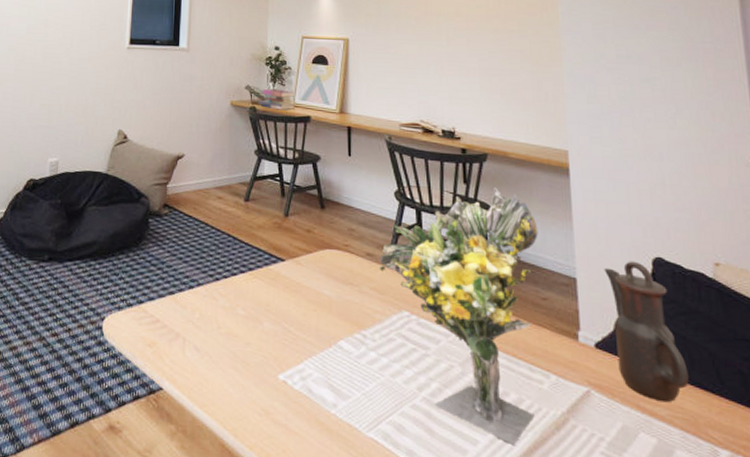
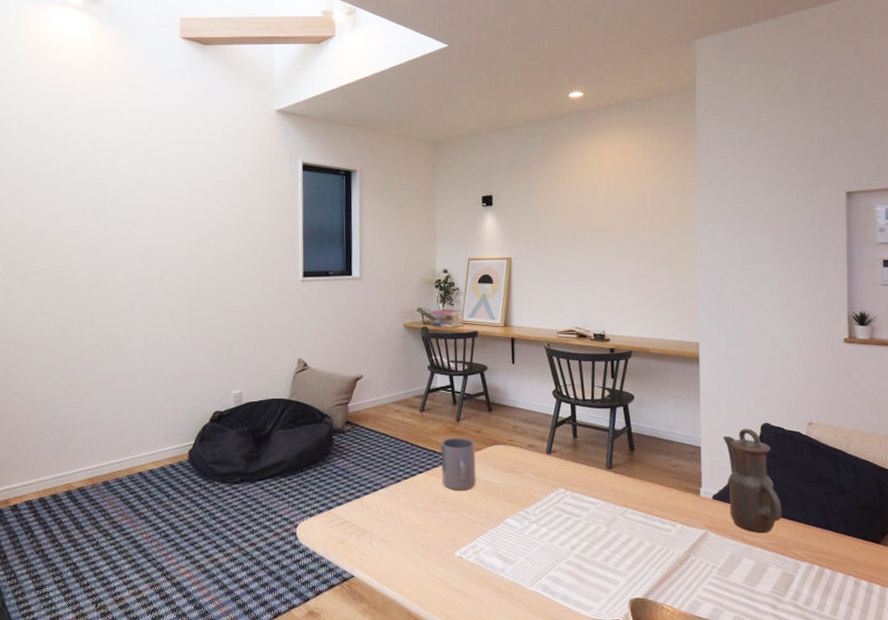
cup: none [265,234,305,300] -> present [440,437,476,491]
bouquet: present [380,187,538,445] -> none [540,379,672,580]

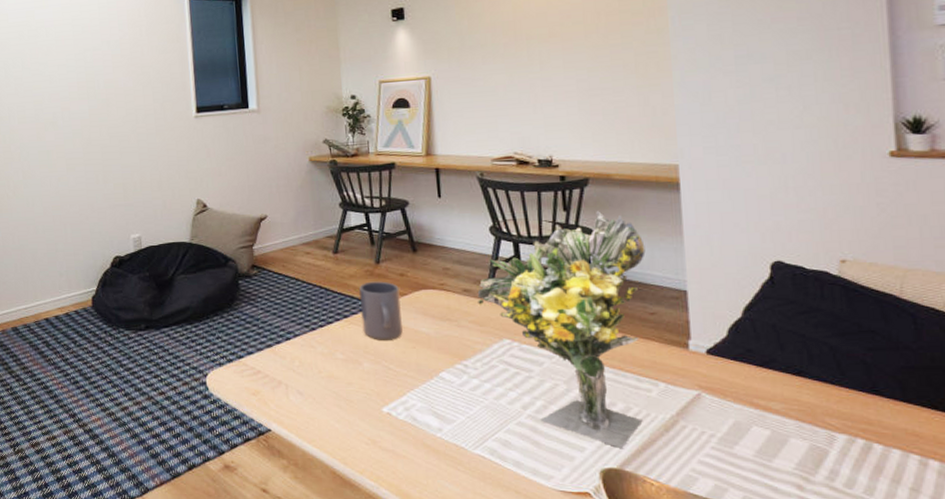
books: present [429,309,462,328] -> none [338,139,376,160]
bouquet: none [540,379,672,580] -> present [477,211,646,448]
teapot: present [723,428,782,533] -> none [717,268,807,396]

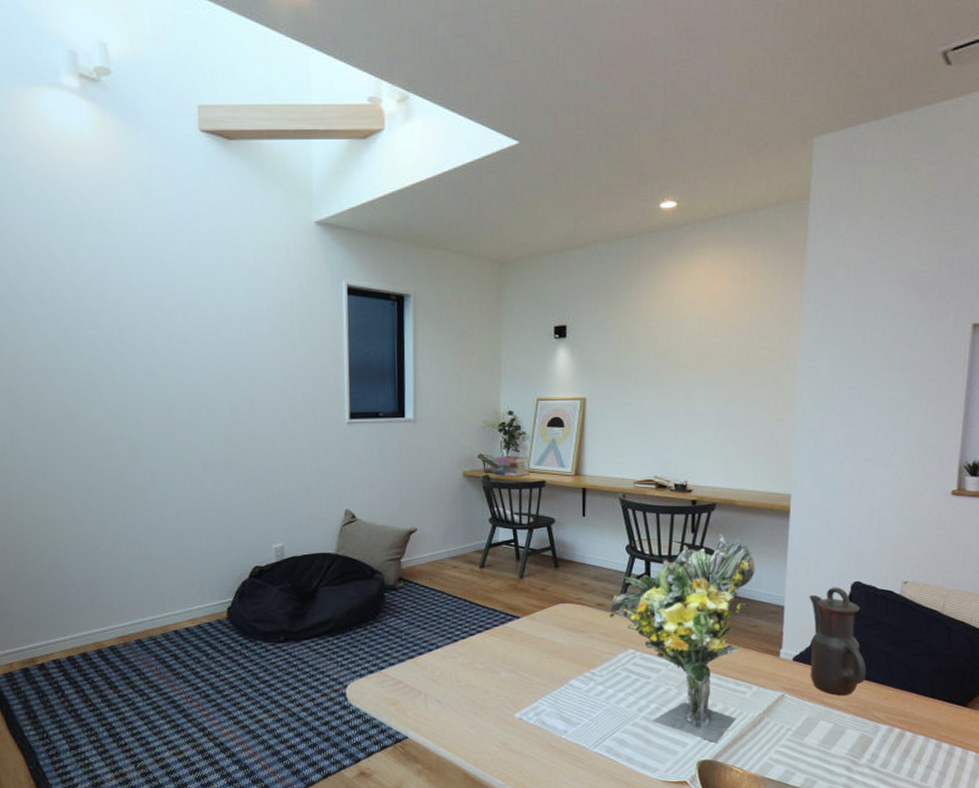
books: none [338,139,376,160] -> present [492,455,528,477]
cup: present [358,281,403,340] -> none [501,595,539,651]
teapot: none [717,268,807,396] -> present [809,587,866,695]

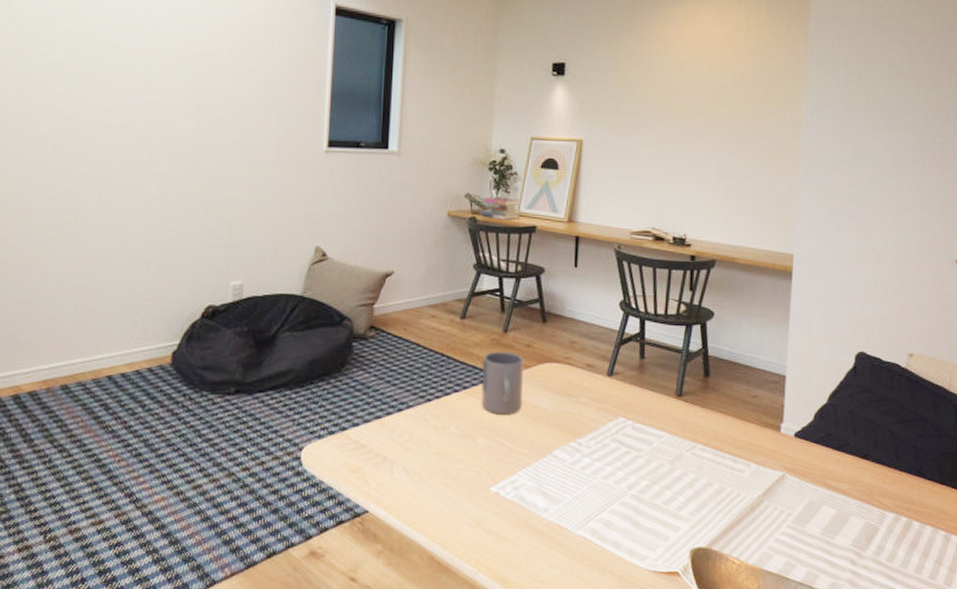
cup: none [501,595,539,651] -> present [481,351,524,415]
bouquet: present [609,534,756,742] -> none [599,293,756,527]
teapot: present [809,587,866,695] -> none [811,357,872,477]

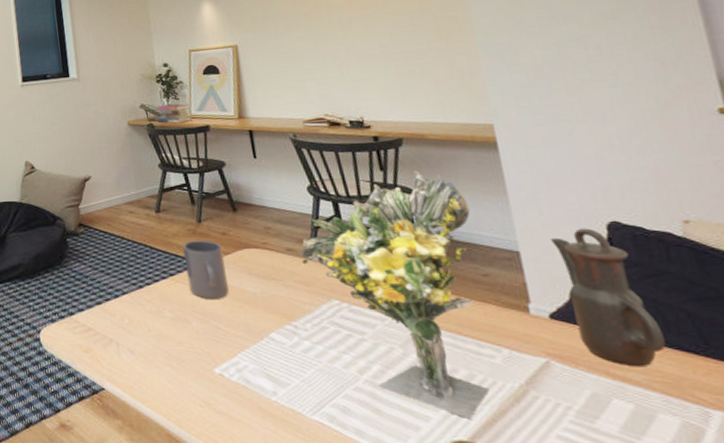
bouquet: none [599,293,756,527] -> present [300,170,490,419]
teapot: none [811,357,872,477] -> present [550,228,666,366]

